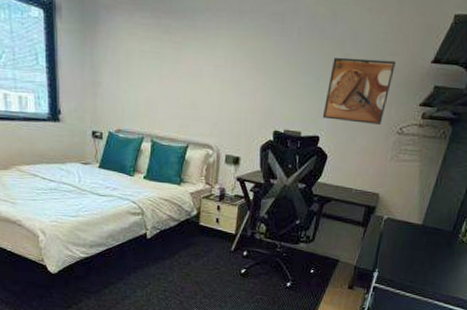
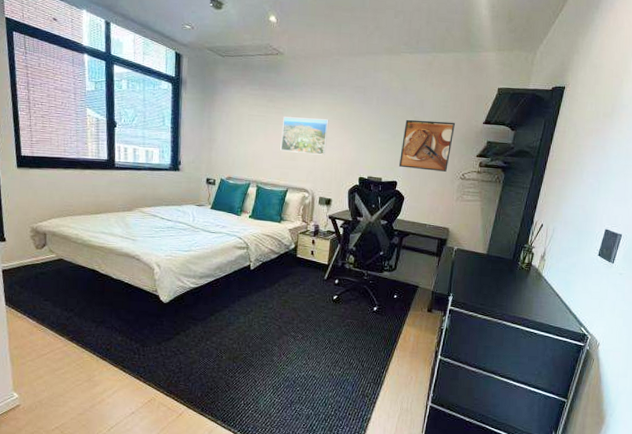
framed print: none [179,53,238,103] -> present [280,116,329,155]

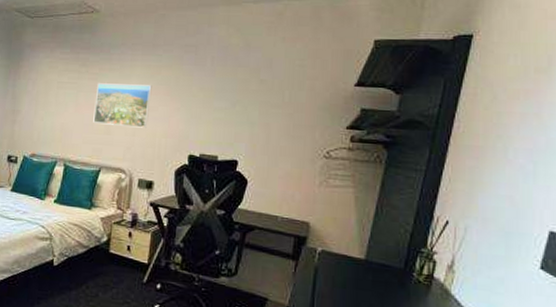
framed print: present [398,119,455,172] -> none [240,83,315,148]

